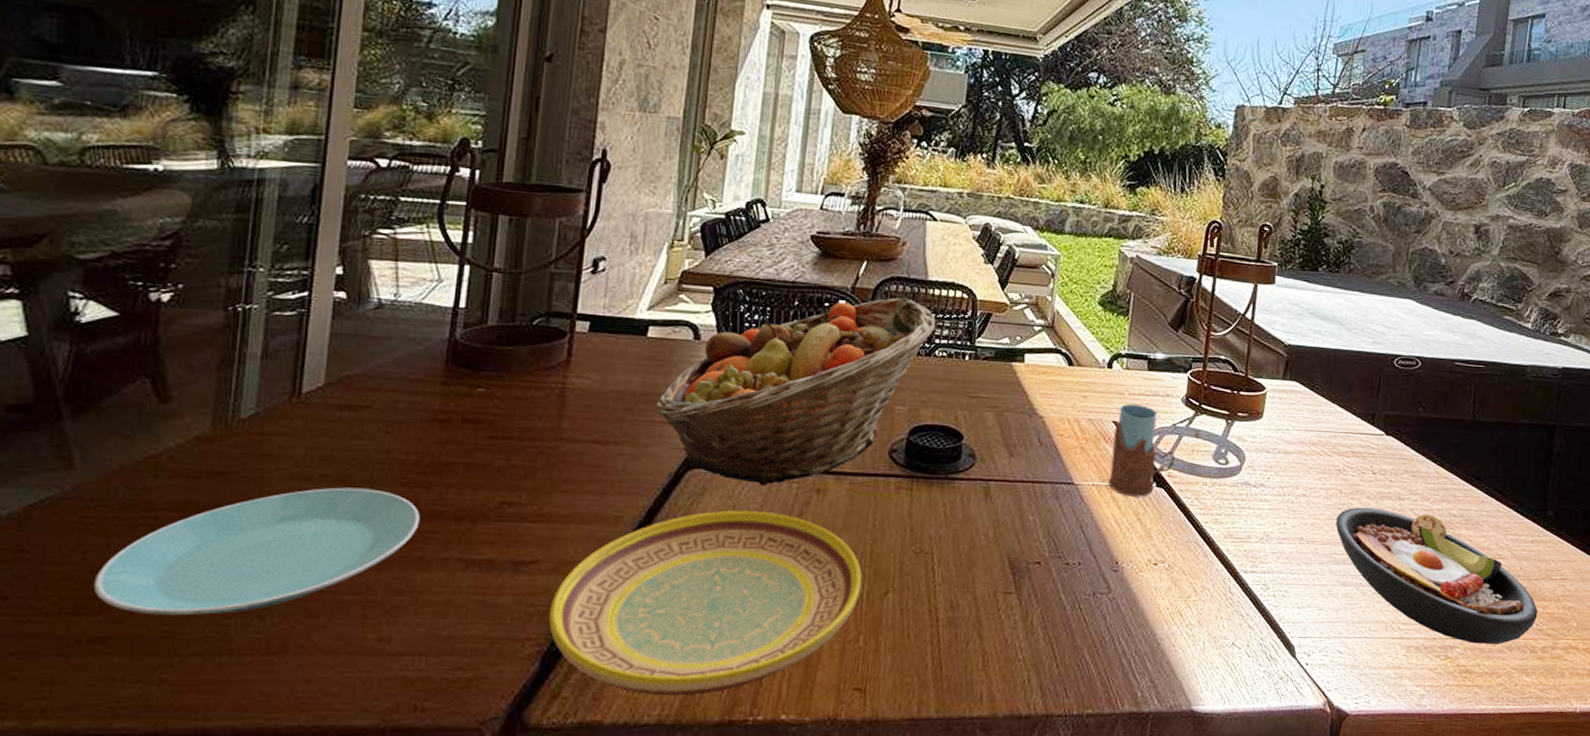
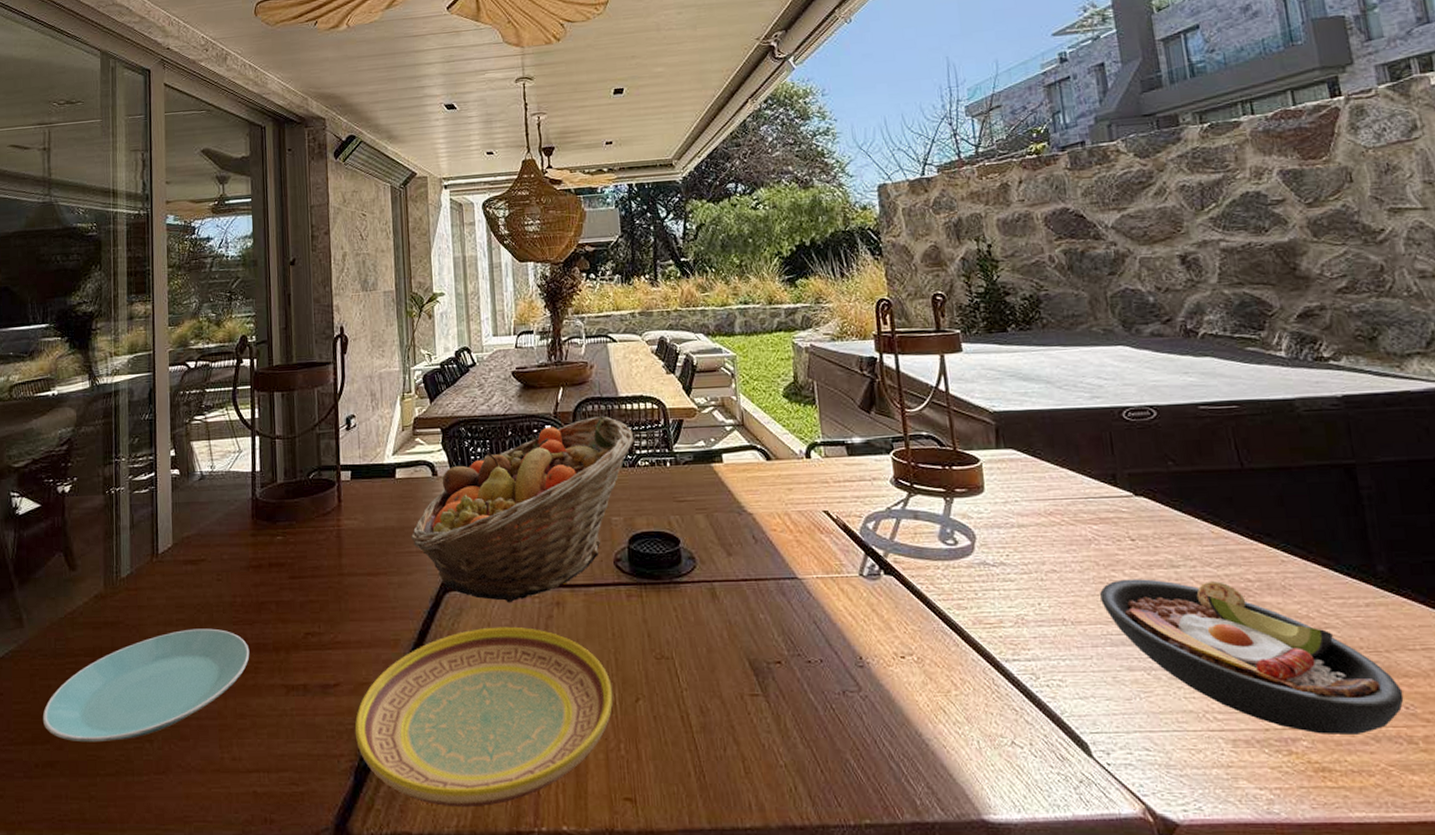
drinking glass: present [1108,403,1175,497] -> none [827,491,898,587]

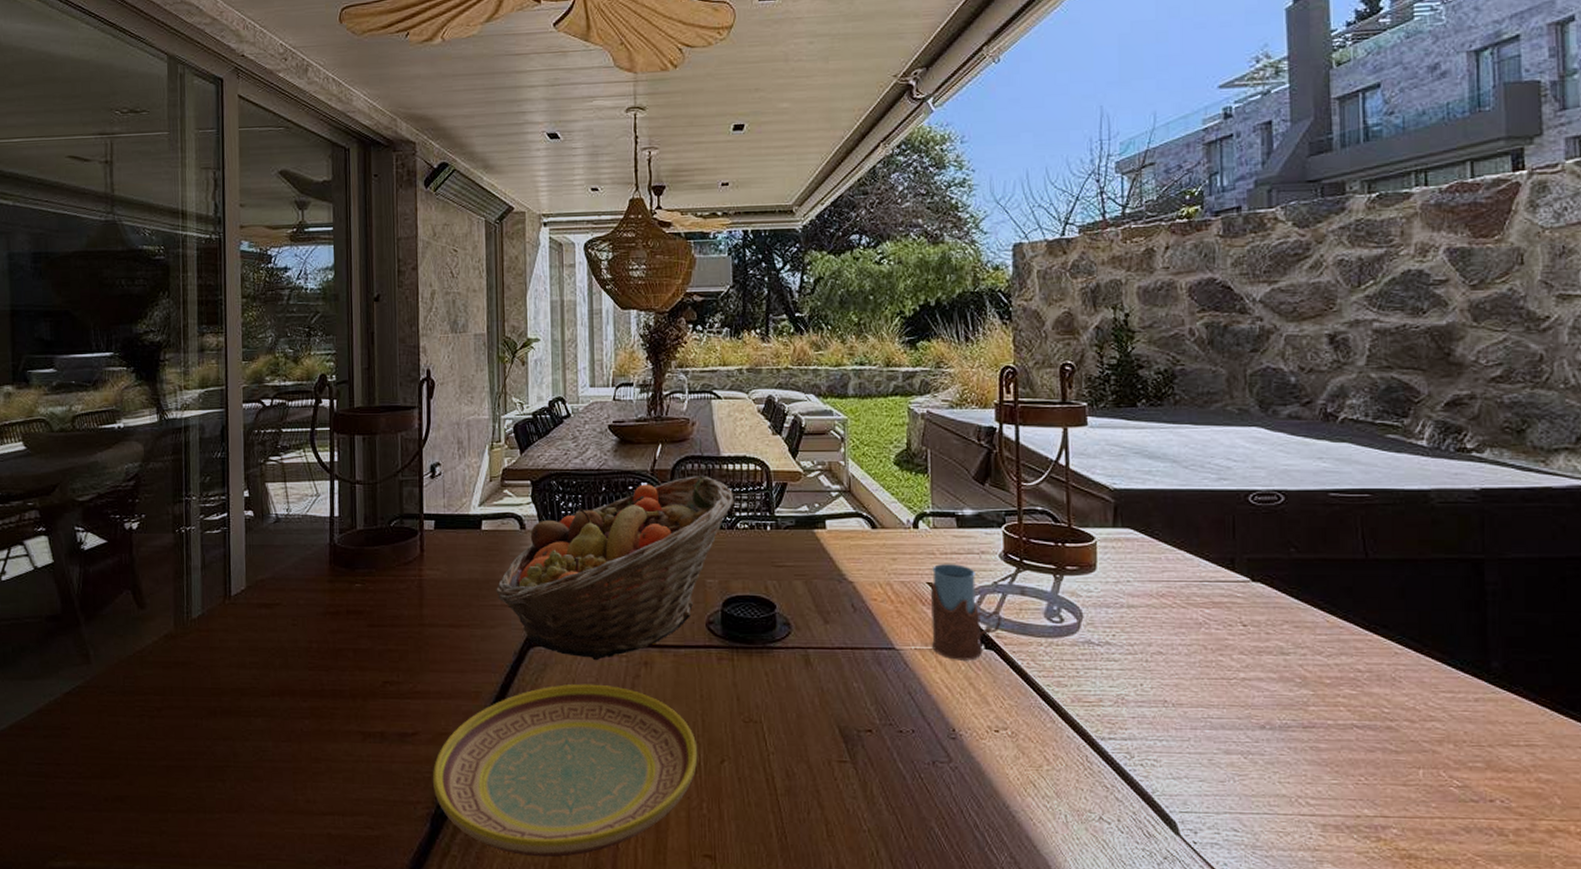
plate: present [42,628,250,743] -> none [111,672,326,780]
drinking glass: none [827,491,898,587] -> present [930,563,1001,660]
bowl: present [1100,579,1404,736] -> none [1205,664,1500,826]

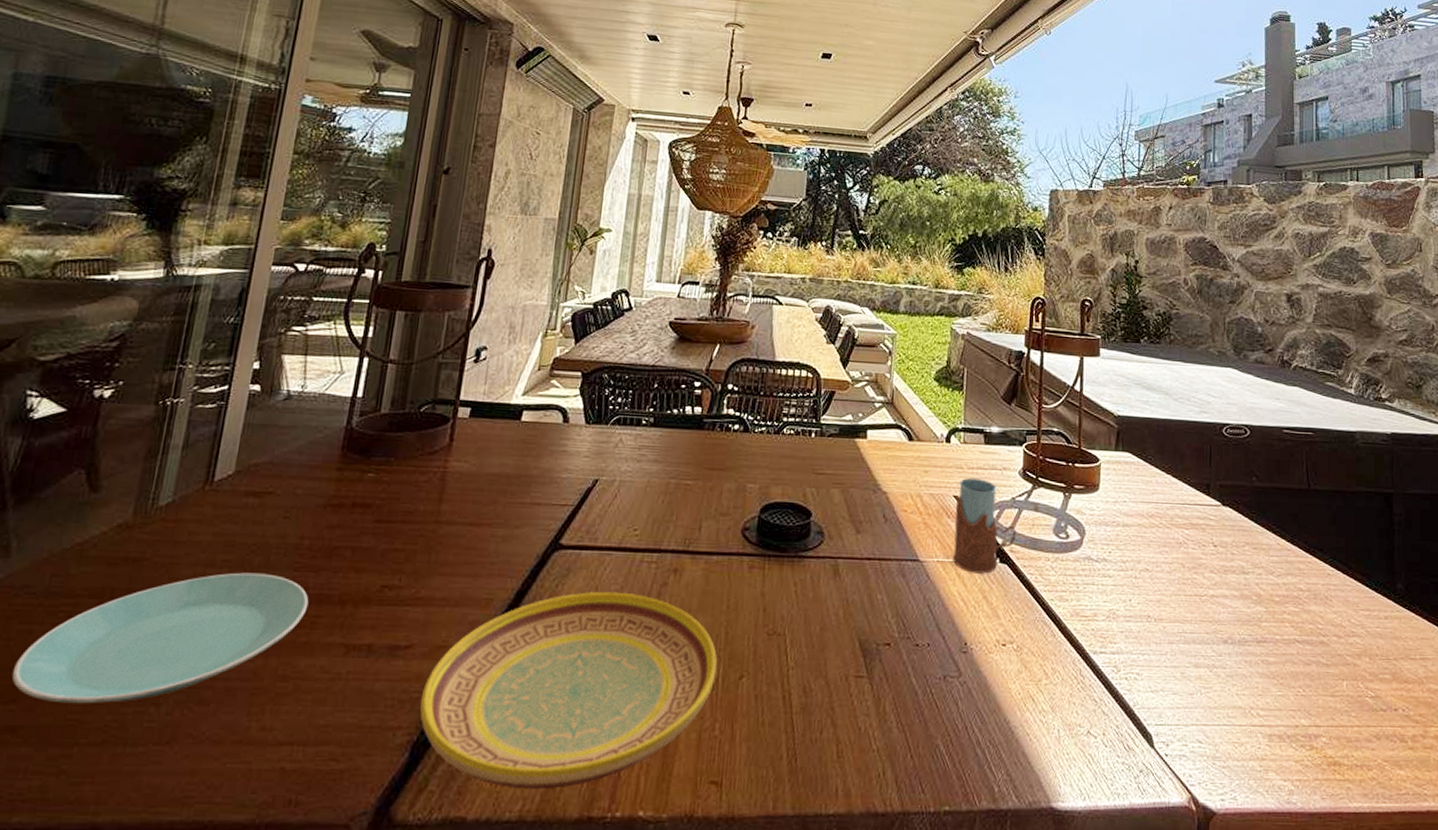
plate: none [111,672,326,780] -> present [12,572,309,704]
fruit basket: present [496,476,735,661] -> none [527,378,784,567]

